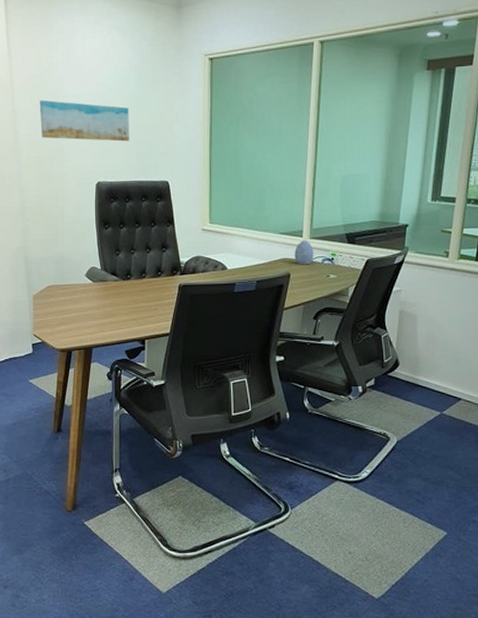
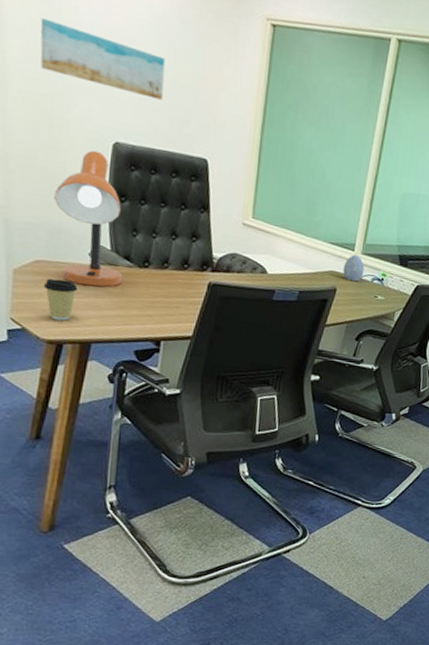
coffee cup: none [55,299,79,332] -> present [44,278,78,321]
desk lamp: none [57,192,112,301] -> present [54,150,123,287]

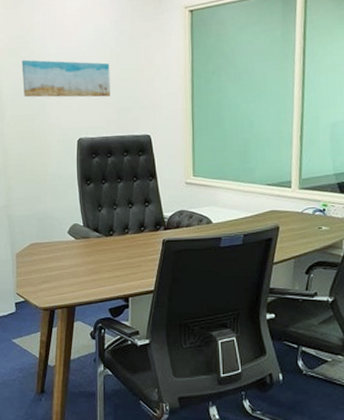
coffee cup: present [44,278,78,321] -> none [38,256,62,290]
desk lamp: present [54,150,123,287] -> none [40,148,94,259]
decorative egg: present [343,255,365,282] -> none [283,191,304,217]

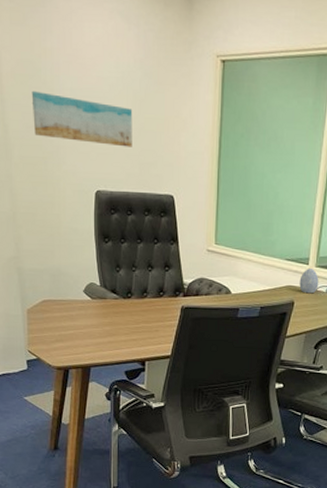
decorative egg: none [283,191,304,217] -> present [299,269,319,294]

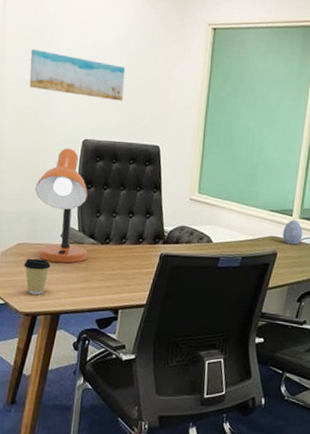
coffee cup: none [51,315,77,350] -> present [24,258,51,295]
desk lamp: none [53,200,111,319] -> present [35,148,89,264]

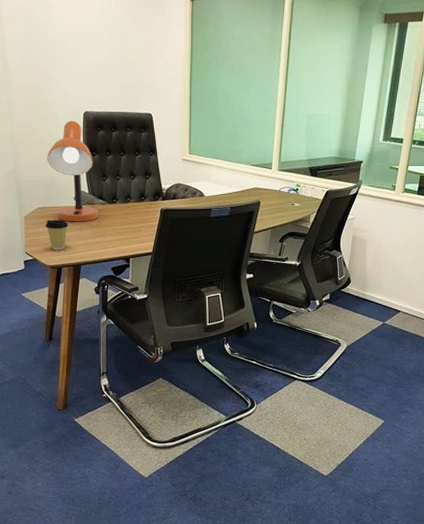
wall art: present [29,49,126,101] -> none [28,29,115,74]
decorative egg: present [282,220,303,245] -> none [264,172,281,194]

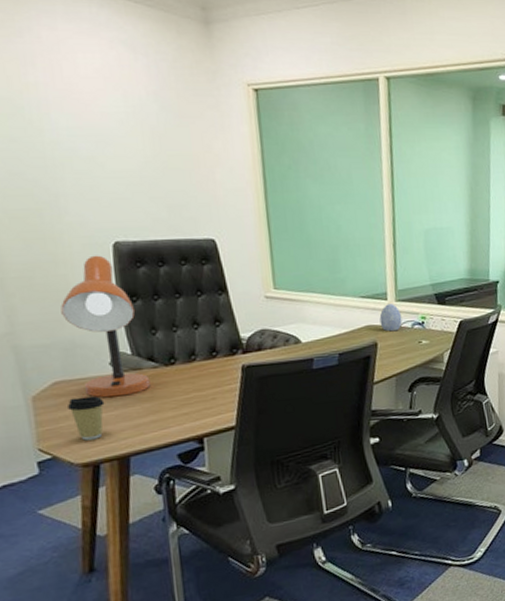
decorative egg: none [264,172,281,194] -> present [379,304,402,332]

